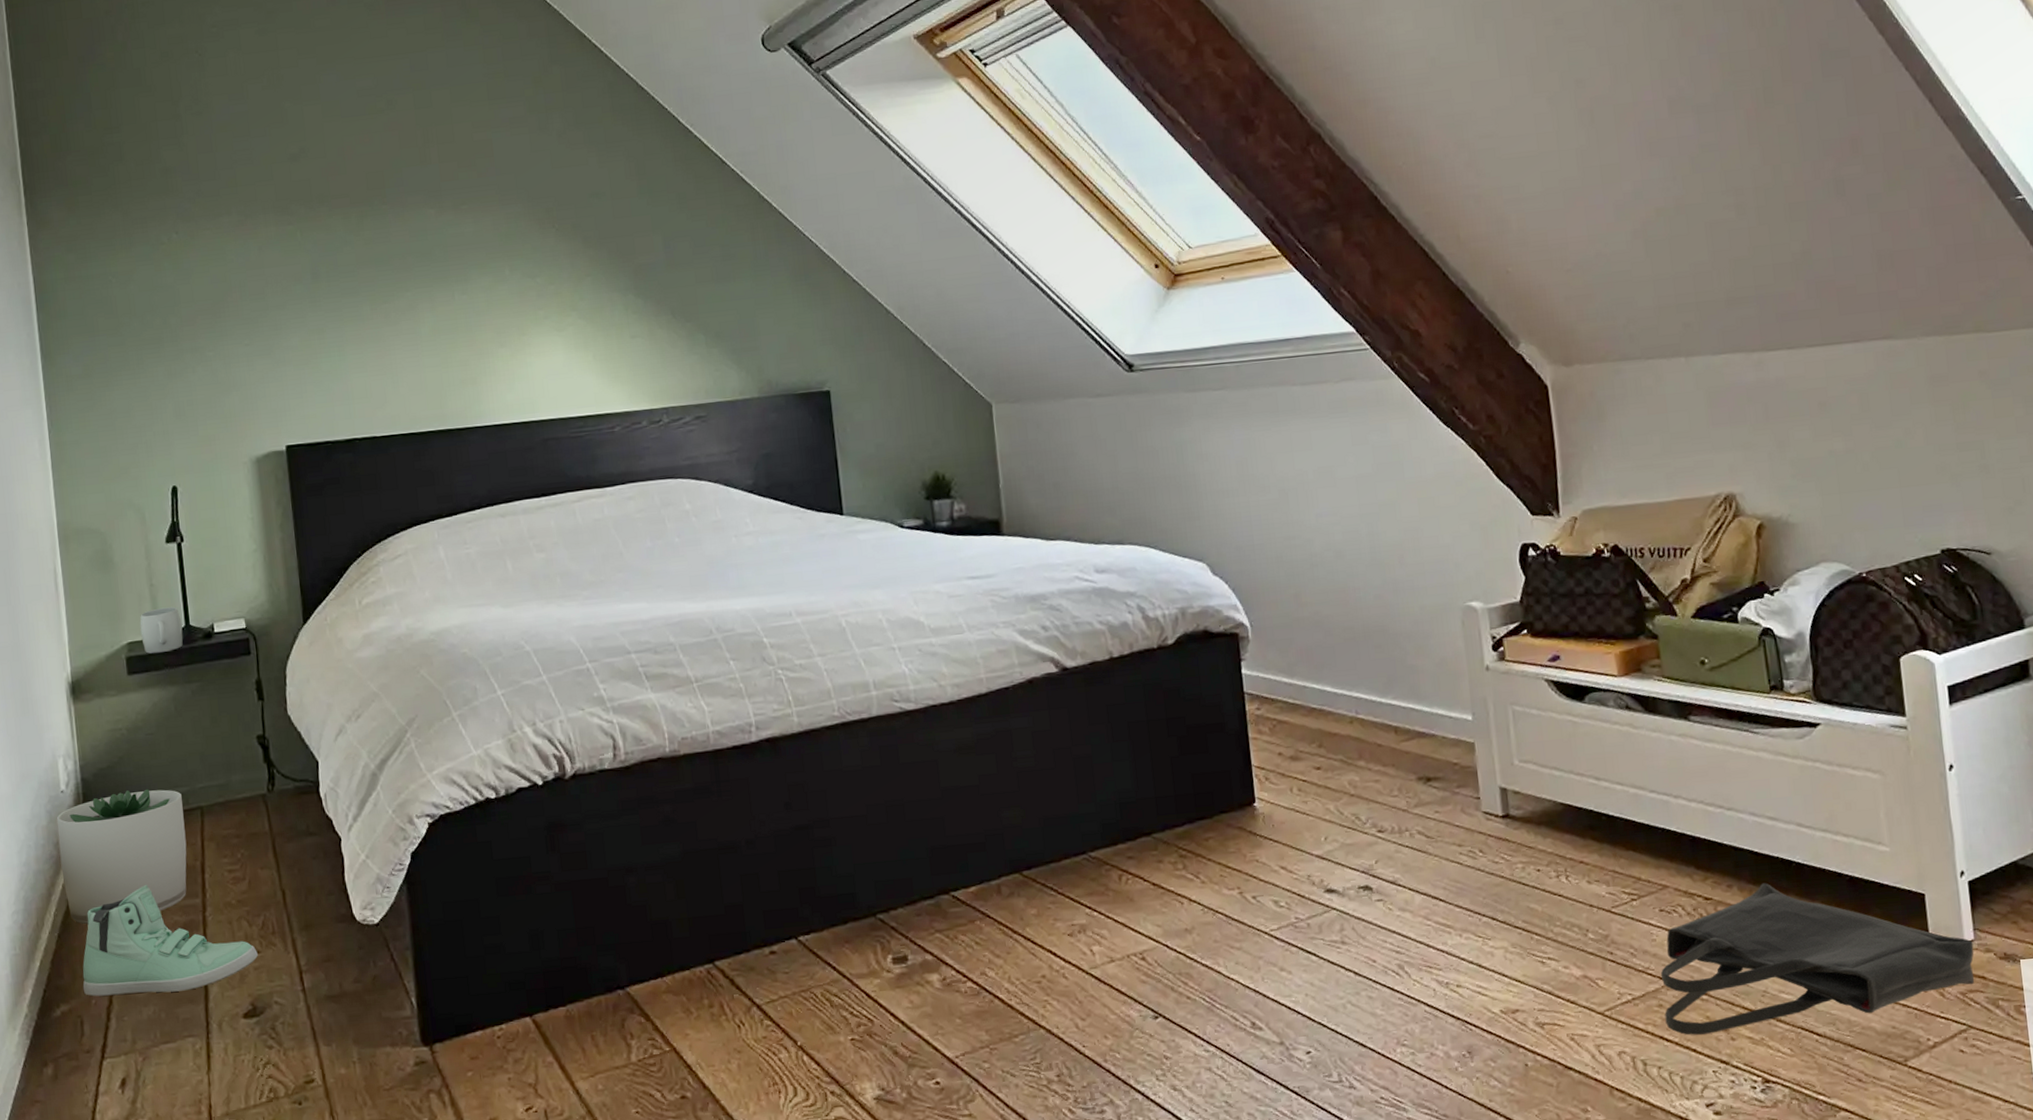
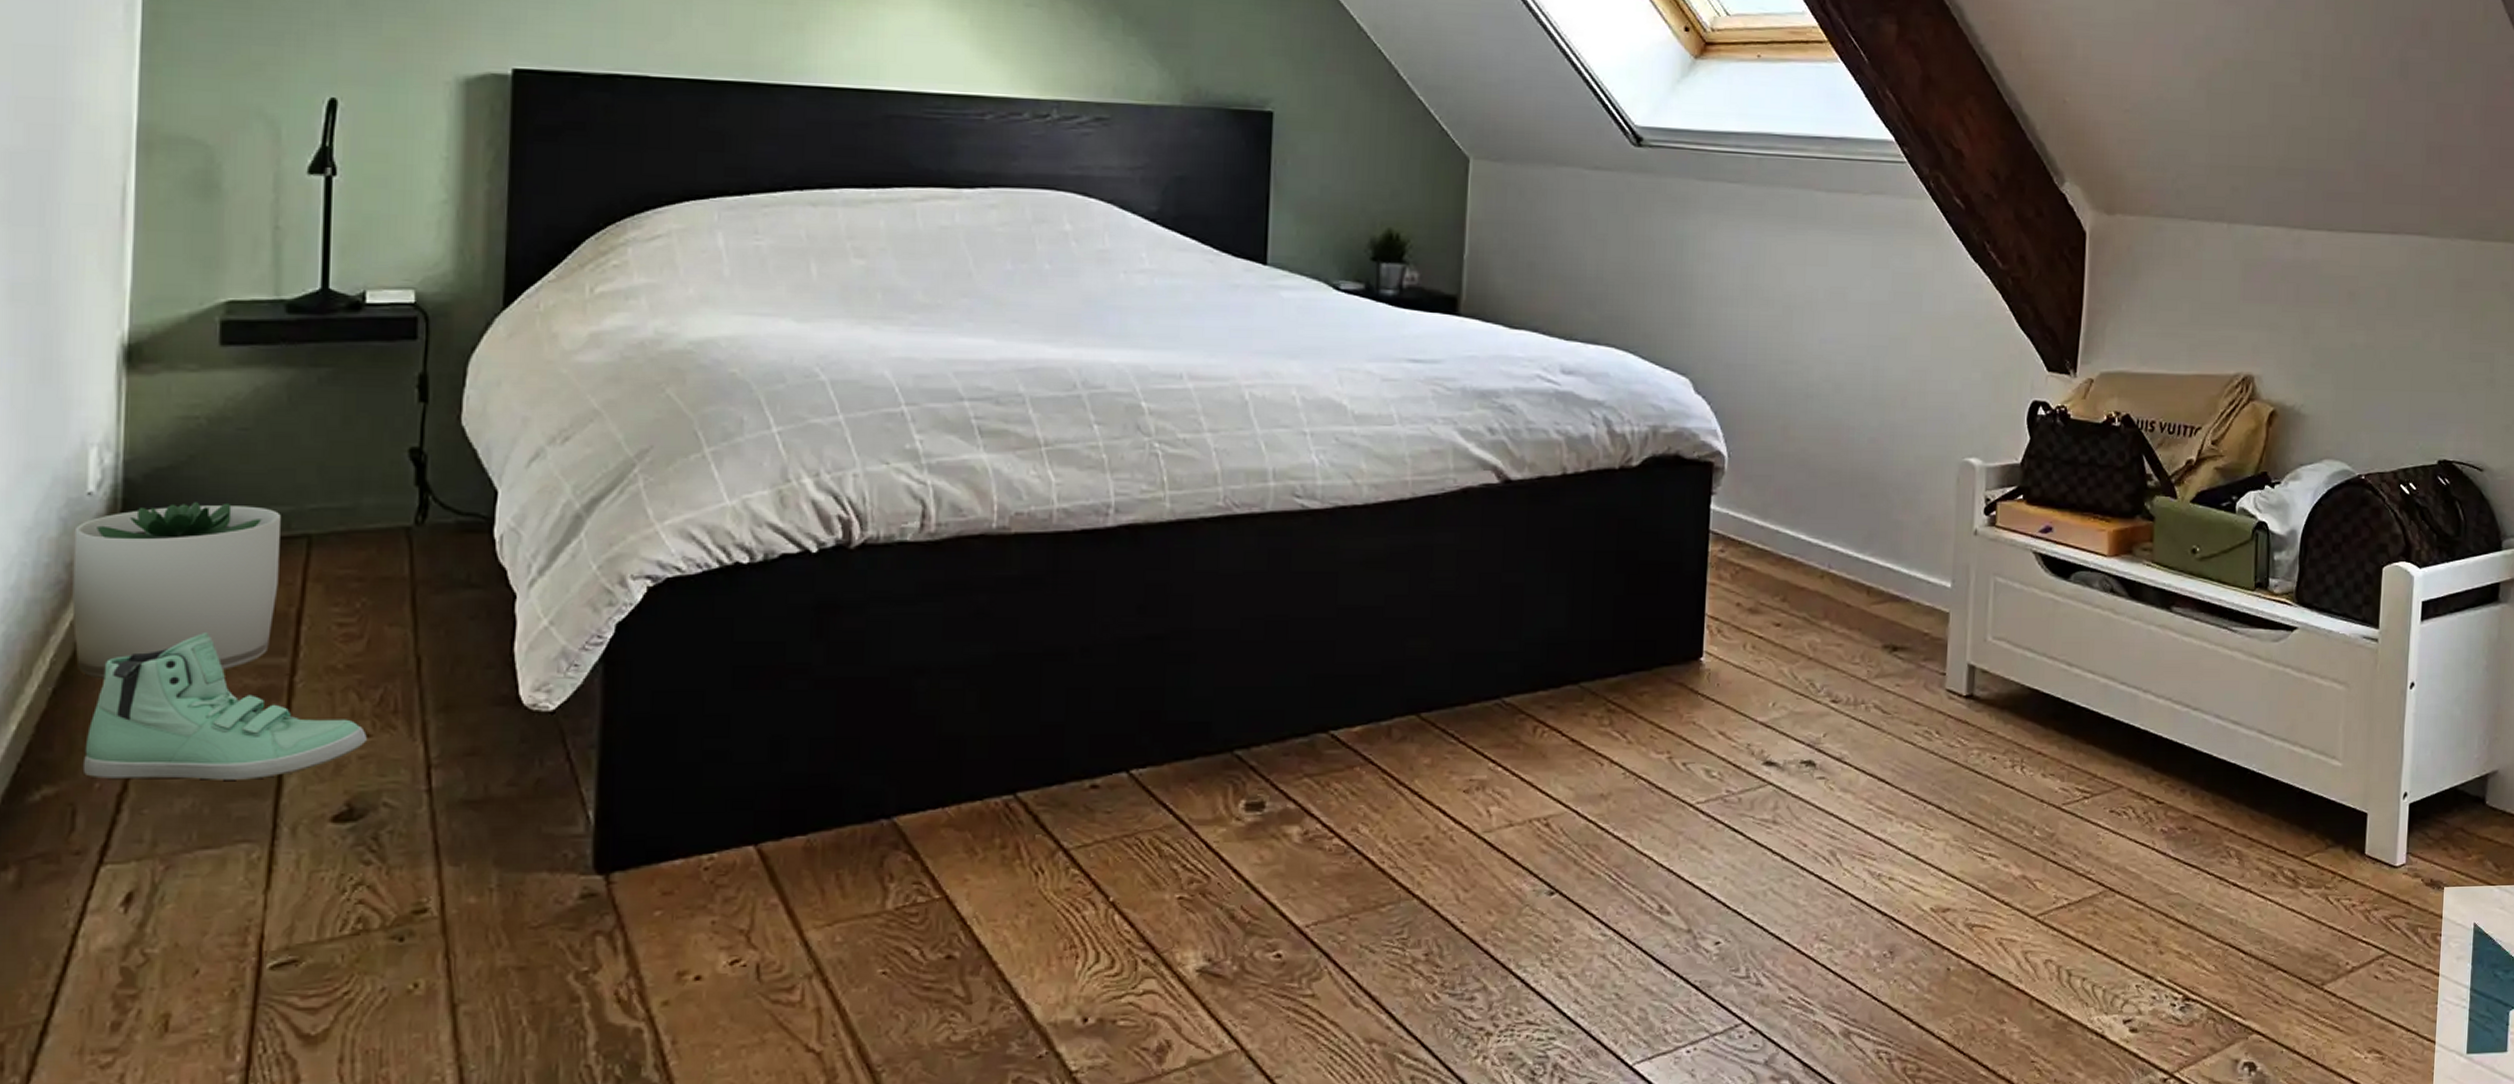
mug: present [139,606,183,654] -> none [249,260,317,322]
tote bag: present [1660,883,1975,1036] -> none [2097,790,2404,947]

